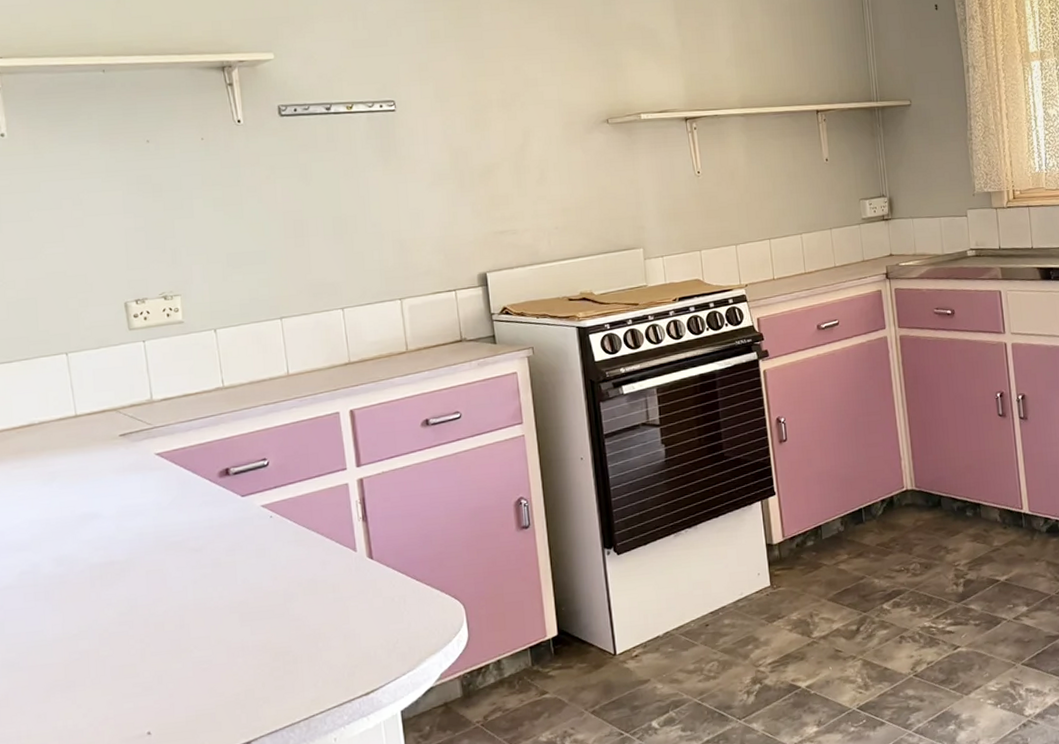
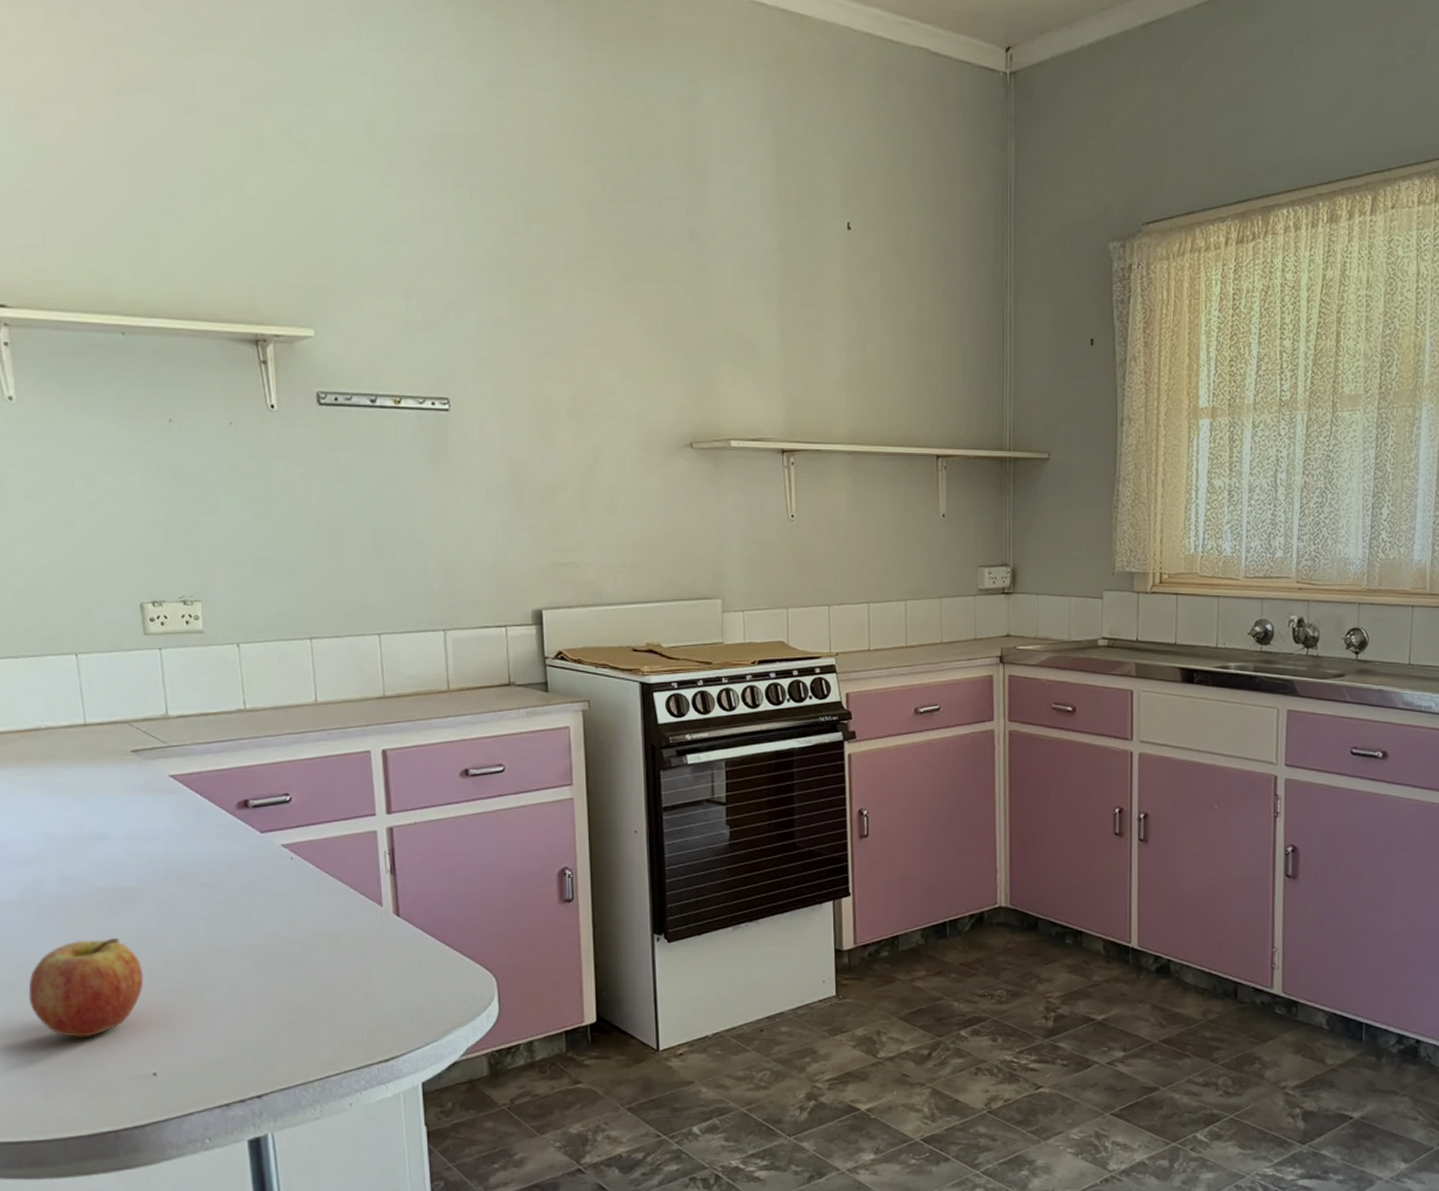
fruit: none [26,608,136,708] -> present [28,937,144,1037]

